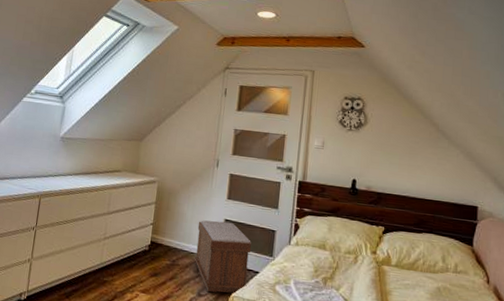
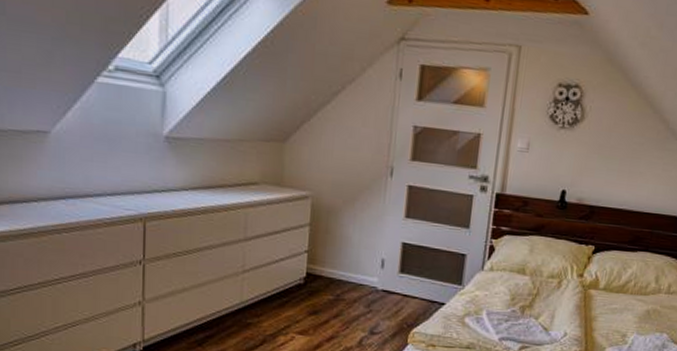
bench: present [194,220,251,293] -> none [364,244,436,329]

